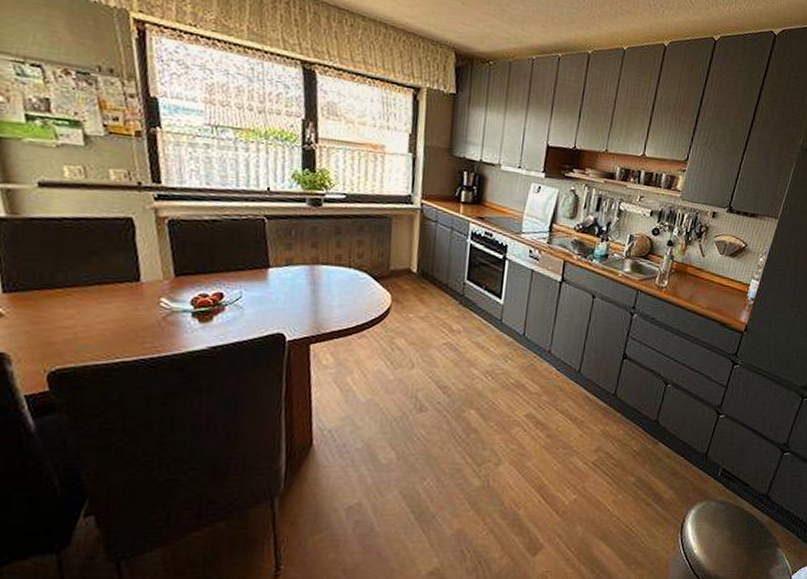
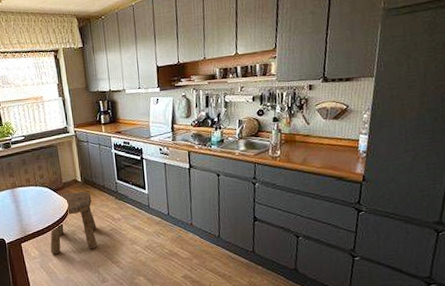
stool: none [353,284,427,366] -> present [50,192,97,254]

